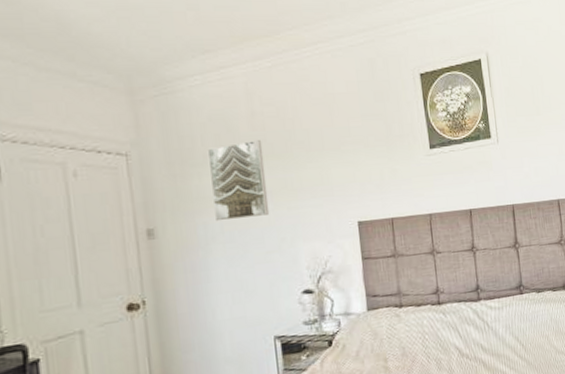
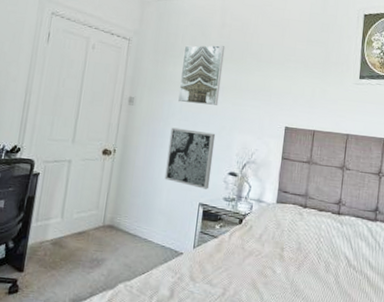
wall art: none [215,249,283,321] -> present [164,127,216,189]

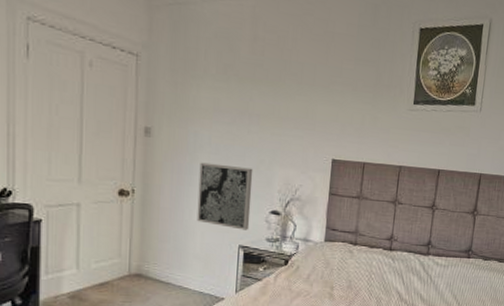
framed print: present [177,45,225,106] -> none [205,63,259,136]

